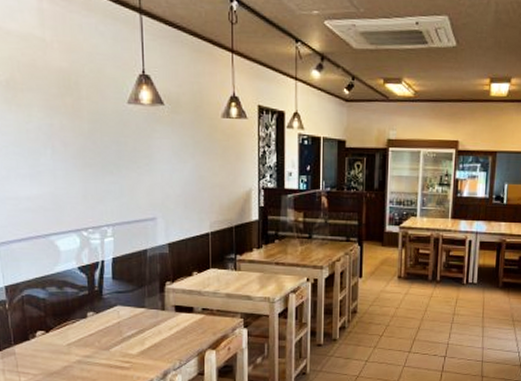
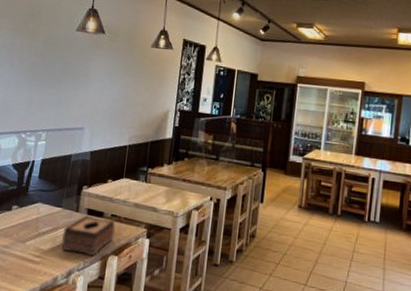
tissue box: none [151,312,209,353] -> present [61,216,116,256]

